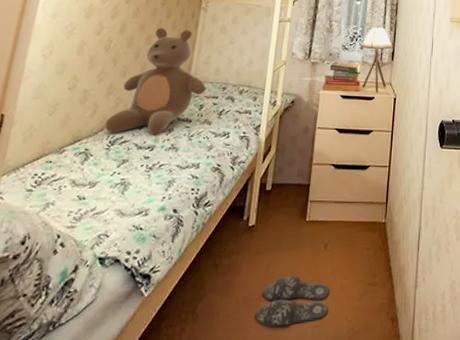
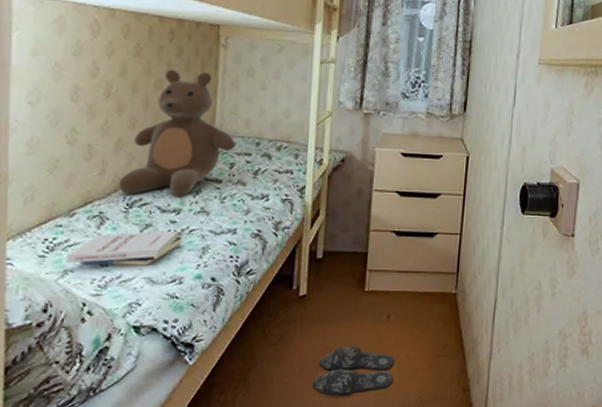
books: none [49,165,154,199] -> present [66,230,183,266]
books: present [323,62,361,91] -> none [379,113,426,149]
table lamp: present [360,26,394,93] -> none [424,69,466,151]

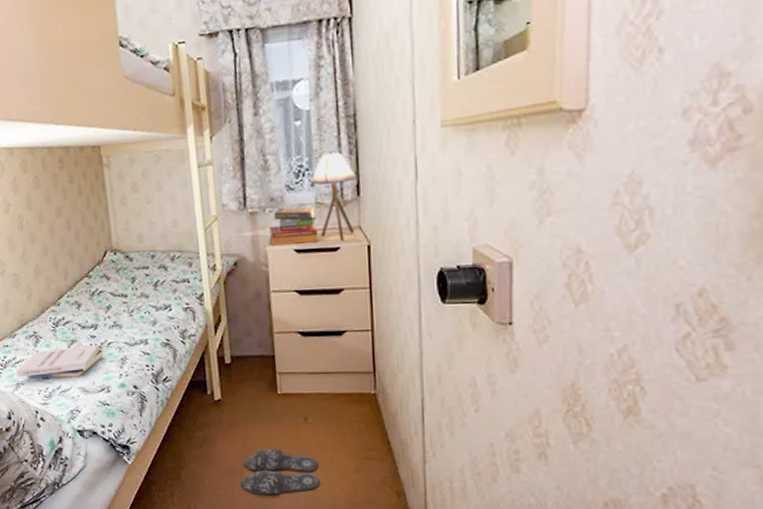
teddy bear: present [119,69,235,197] -> none [43,193,133,315]
books: none [379,113,426,149] -> present [268,206,319,246]
table lamp: none [424,69,466,151] -> present [310,151,358,242]

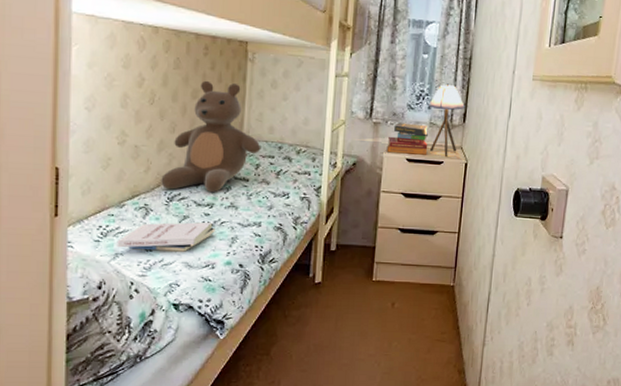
teddy bear: none [43,193,133,315] -> present [161,80,260,193]
slippers: present [240,449,320,496] -> none [326,329,398,372]

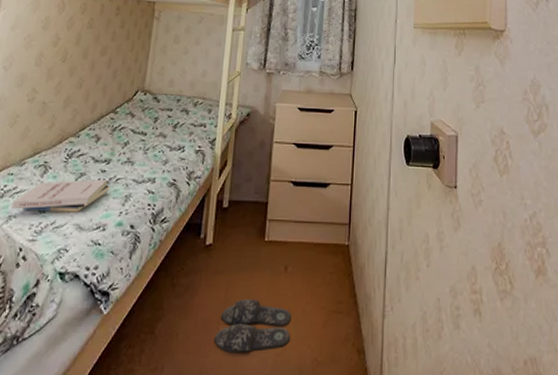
teddy bear: present [161,80,260,193] -> none [62,38,160,148]
slippers: none [326,329,398,372] -> present [214,299,291,353]
books: present [387,122,428,155] -> none [280,72,319,104]
table lamp: present [427,84,466,158] -> none [317,34,353,106]

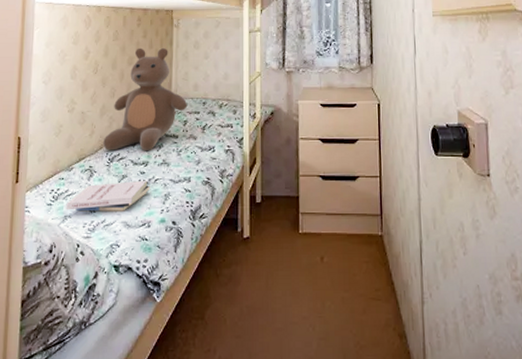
teddy bear: none [62,38,160,148] -> present [103,47,187,151]
slippers: present [214,299,291,353] -> none [260,288,332,337]

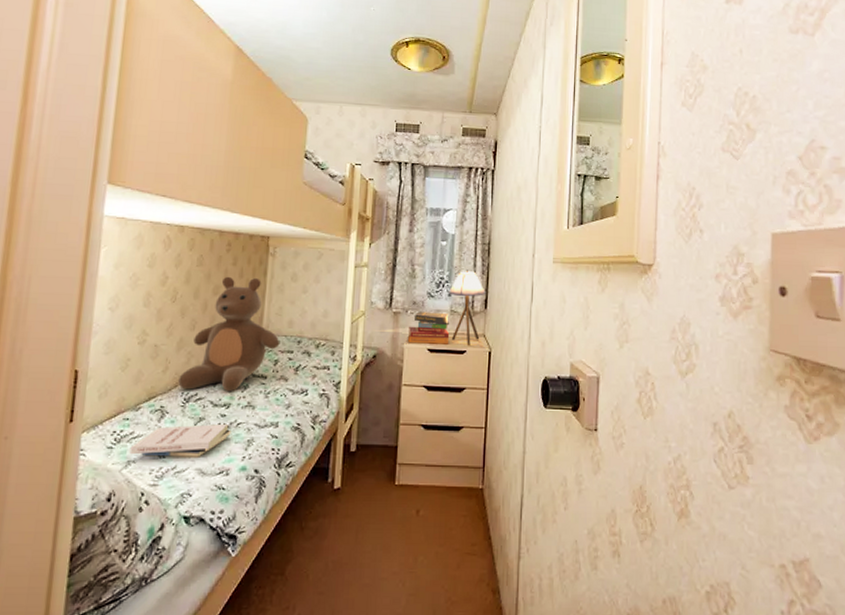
books: none [300,69,340,100] -> present [407,311,450,344]
table lamp: none [335,28,372,100] -> present [448,270,487,347]

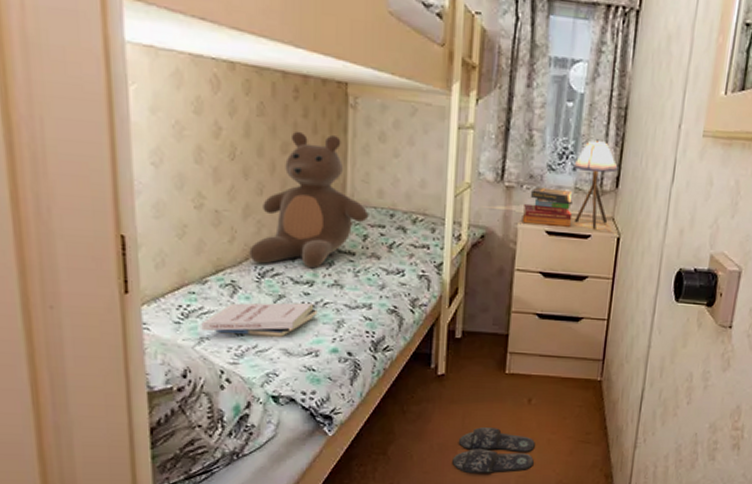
slippers: none [346,542,424,594] -> present [452,427,535,474]

